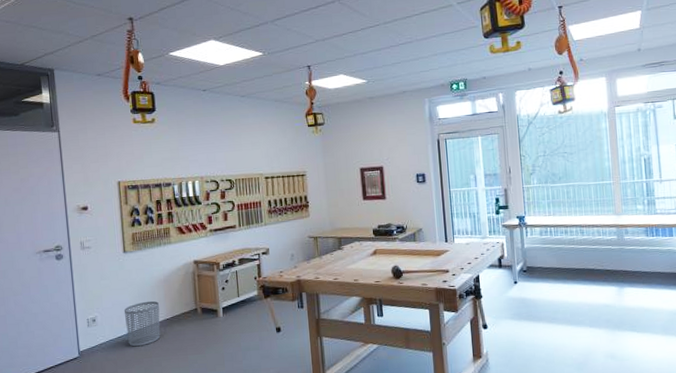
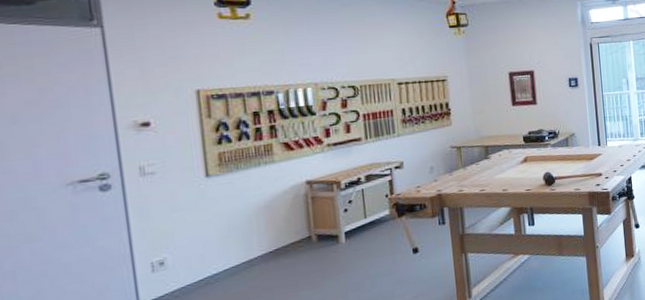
waste bin: present [124,301,160,347] -> none [207,232,261,290]

